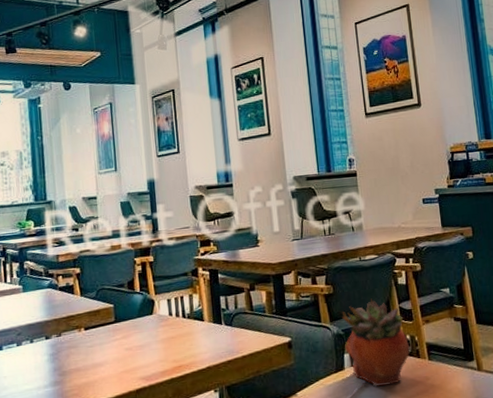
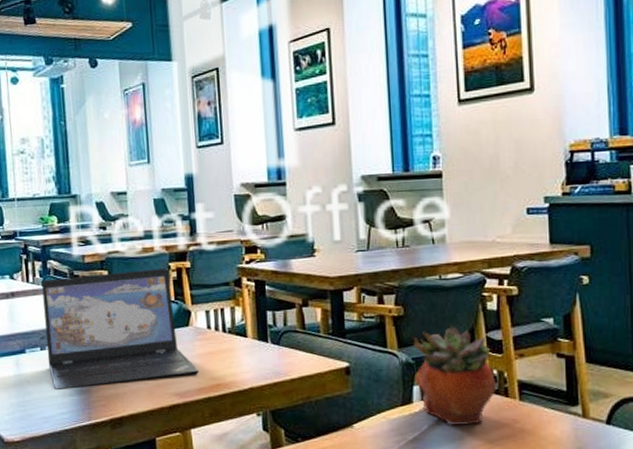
laptop: none [18,263,162,383] -> present [41,268,199,390]

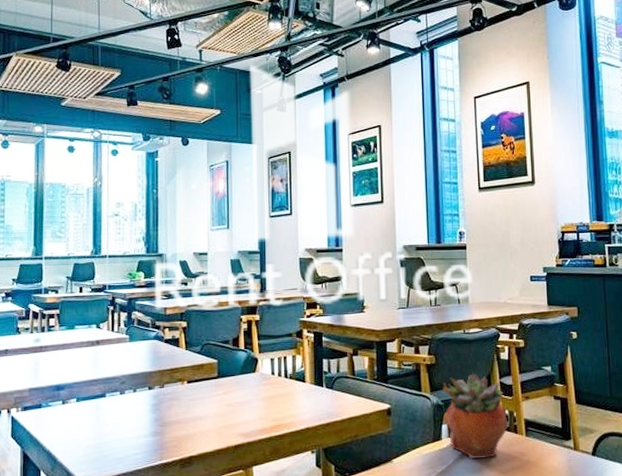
laptop: present [41,268,199,390] -> none [125,321,262,431]

